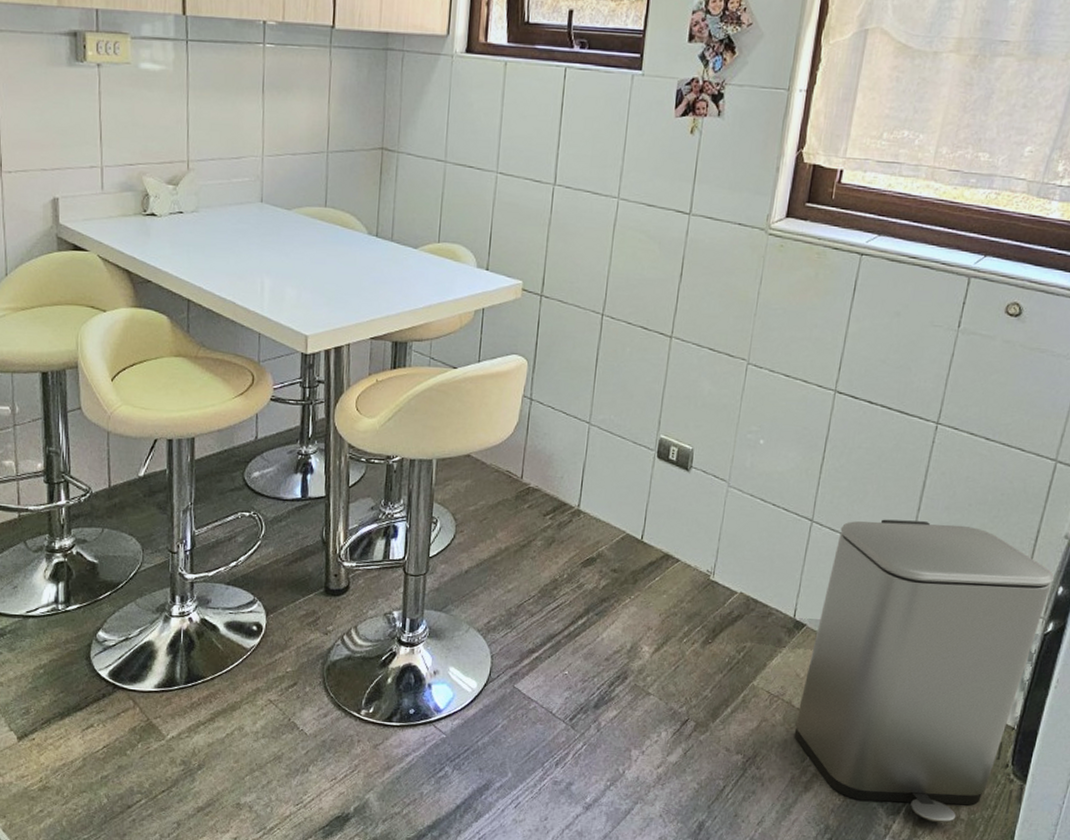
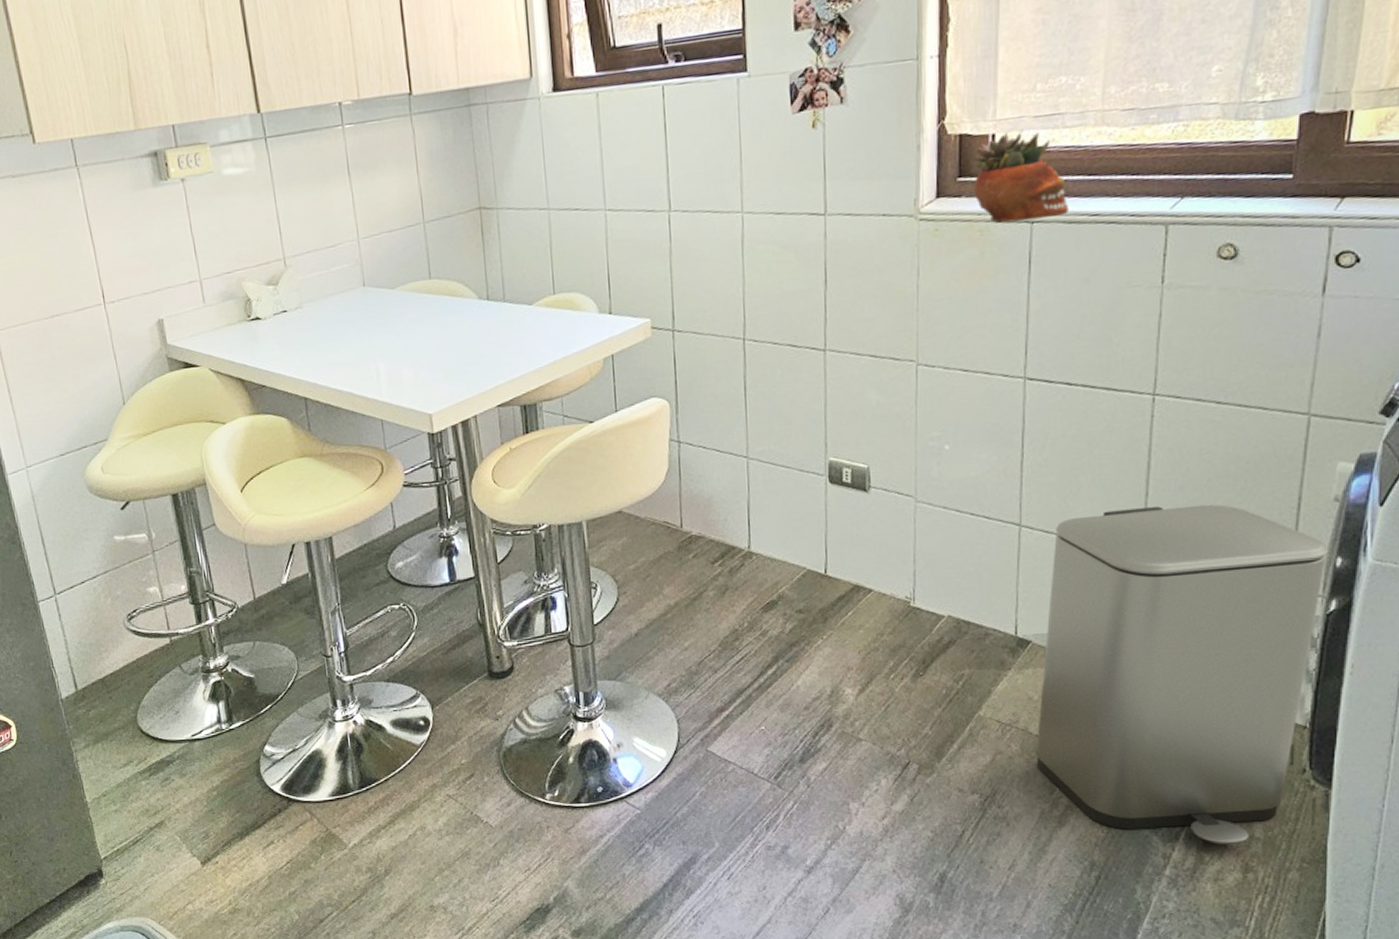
succulent planter: none [817,171,894,253] -> present [971,132,1068,223]

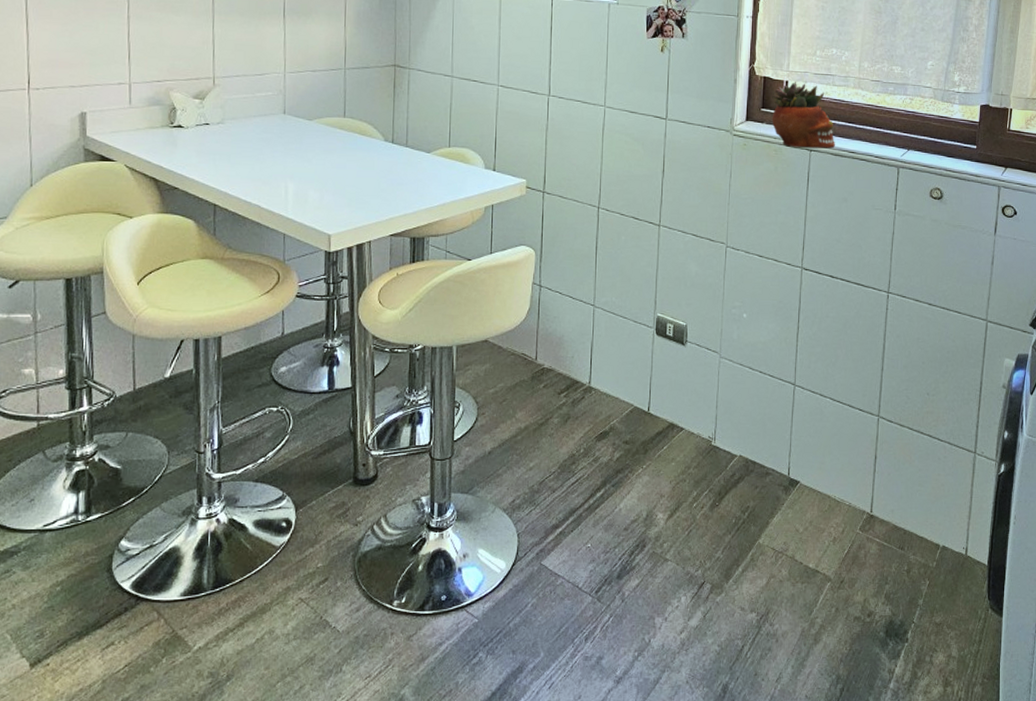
pedal bin: present [1036,504,1328,844] -> none [800,379,999,662]

